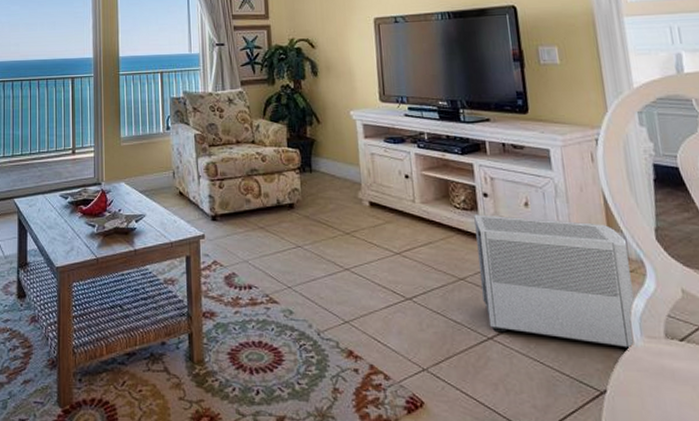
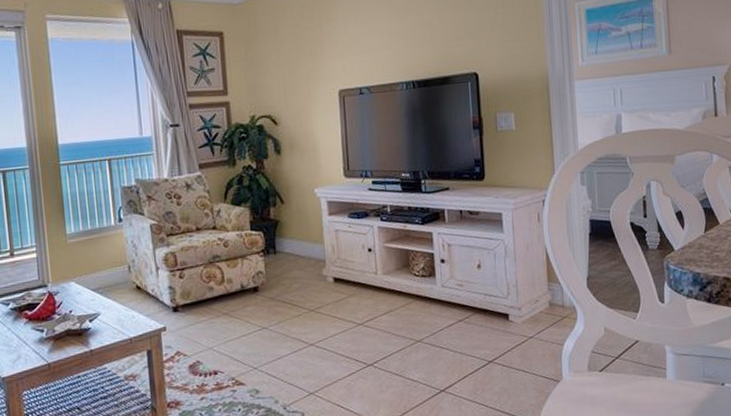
air purifier: present [474,214,634,352] -> none [432,278,566,386]

